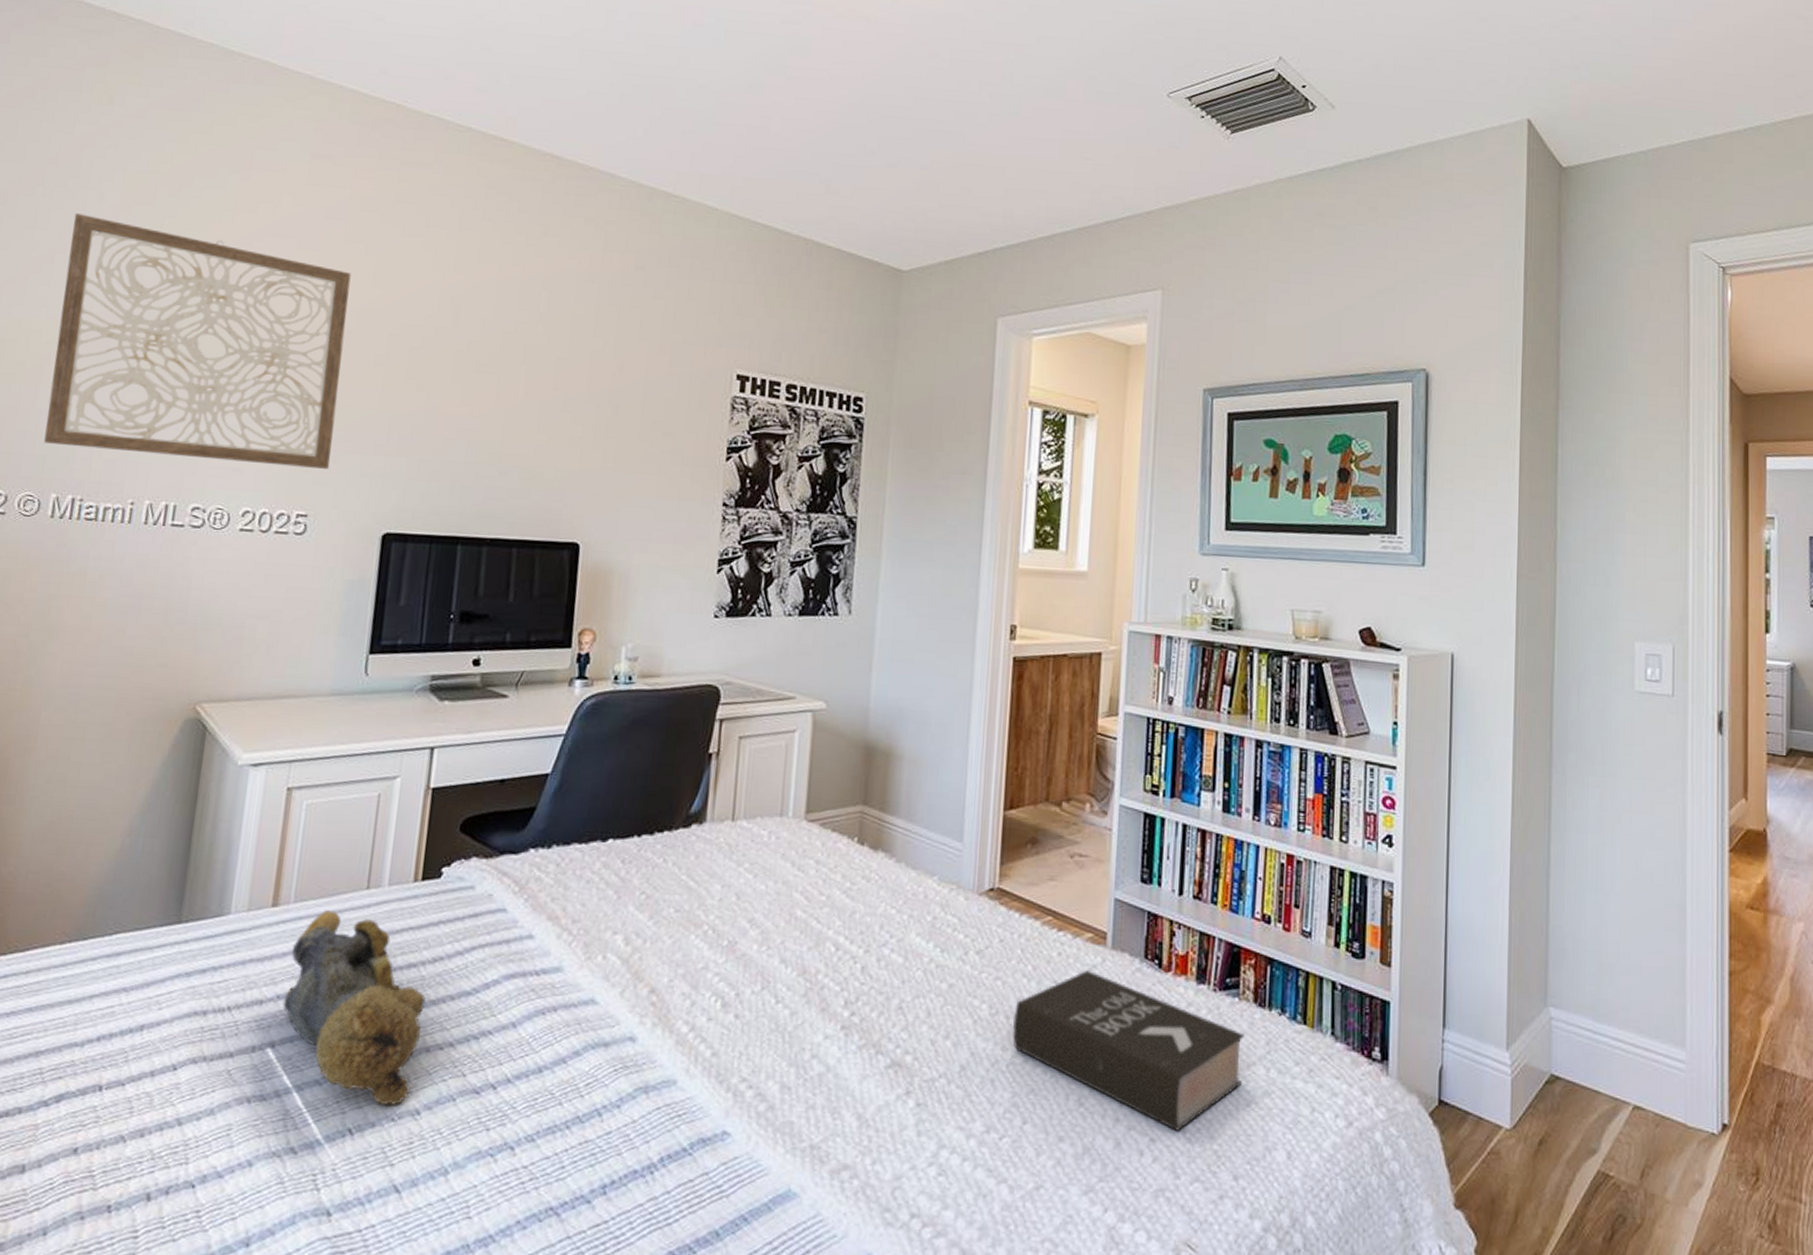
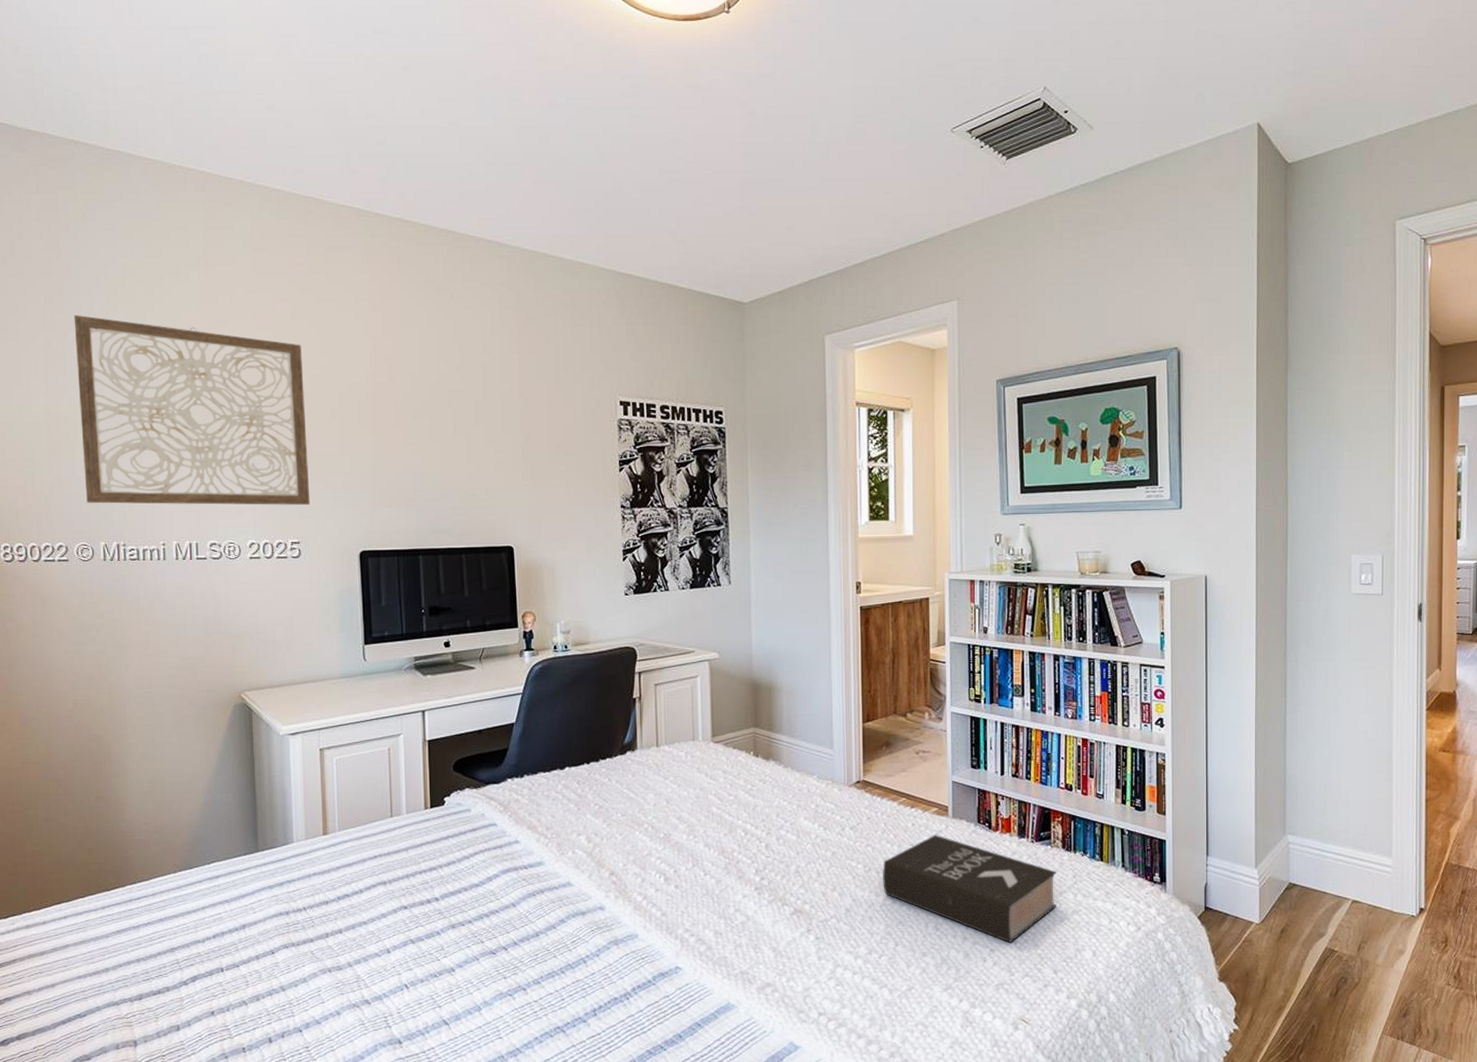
teddy bear: present [282,910,426,1106] -> none [342,835,447,967]

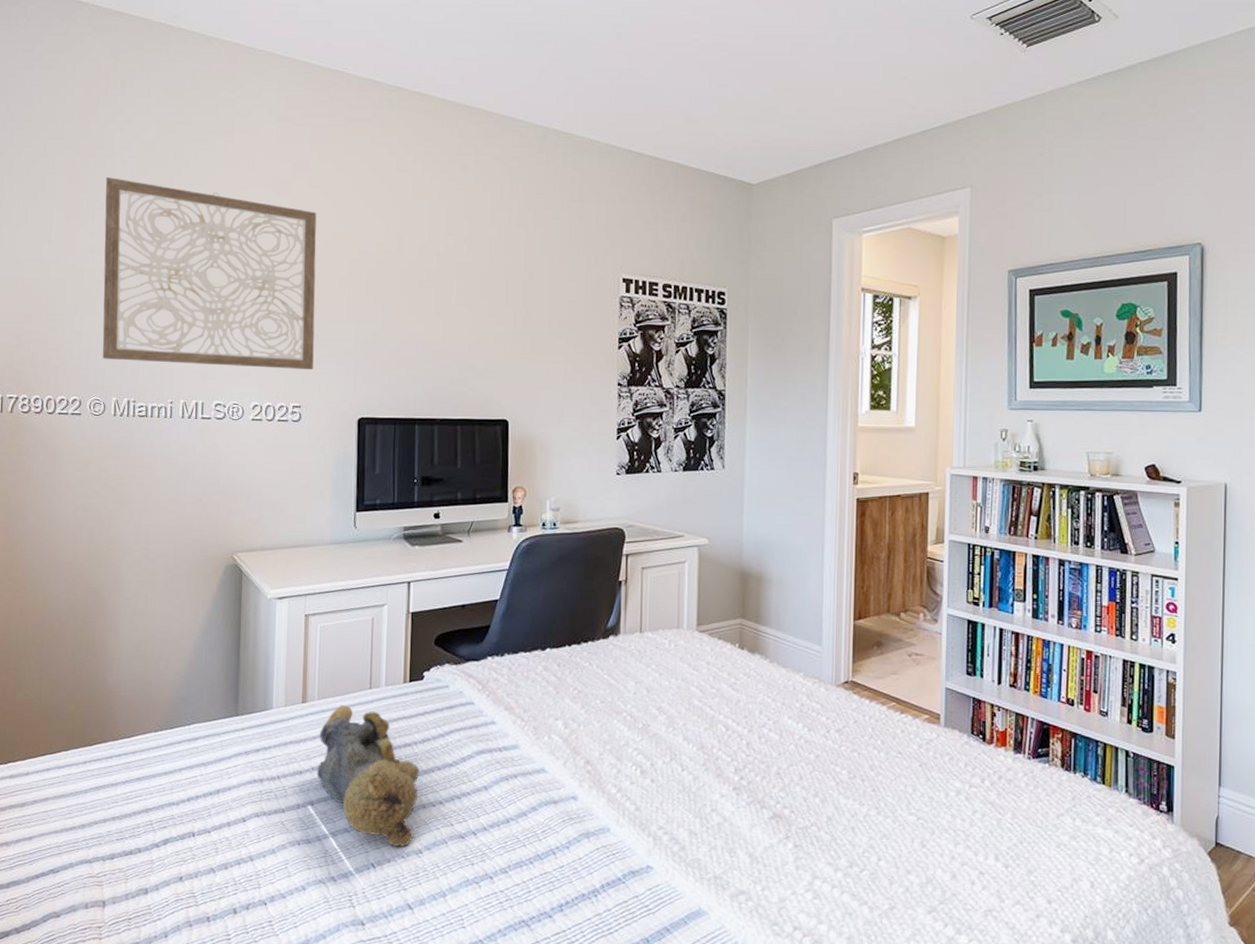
teddy bear: none [342,835,447,967] -> present [316,705,419,847]
book: present [883,835,1057,944] -> none [868,744,1054,867]

